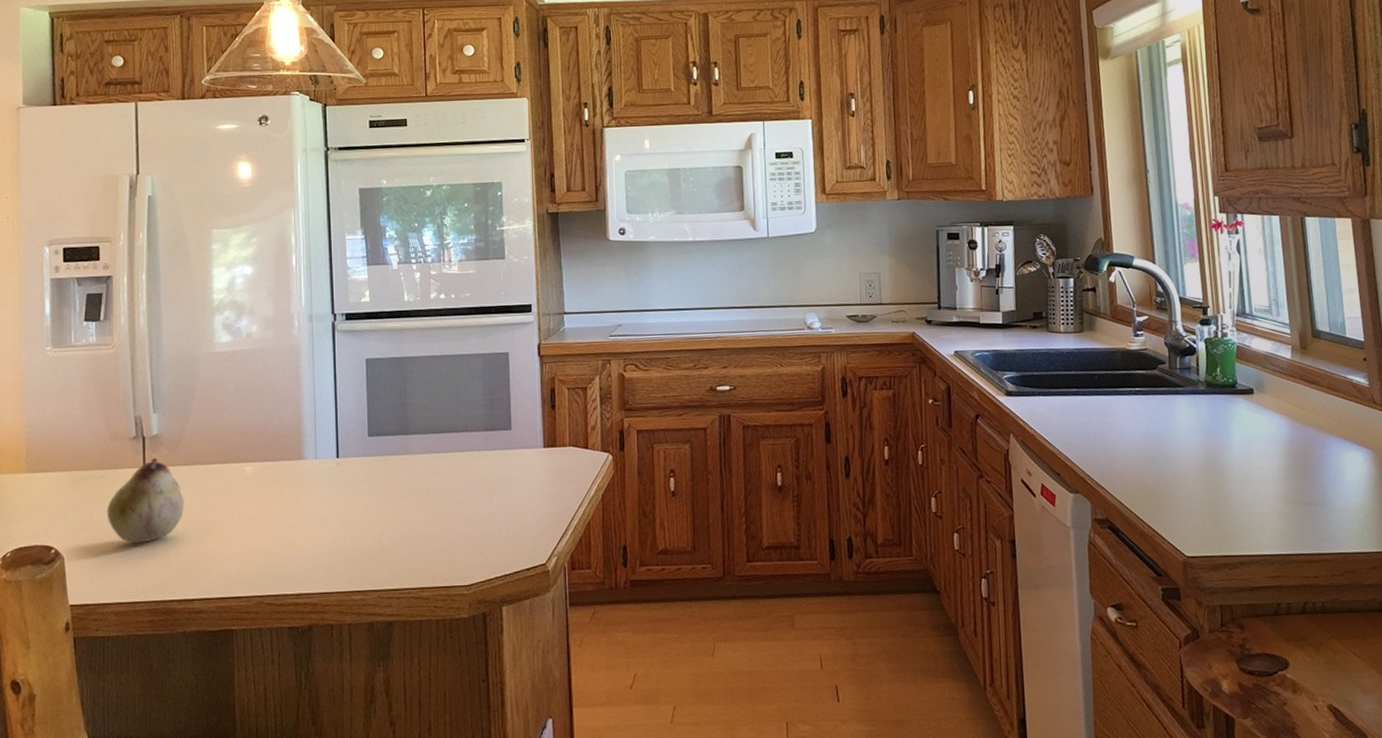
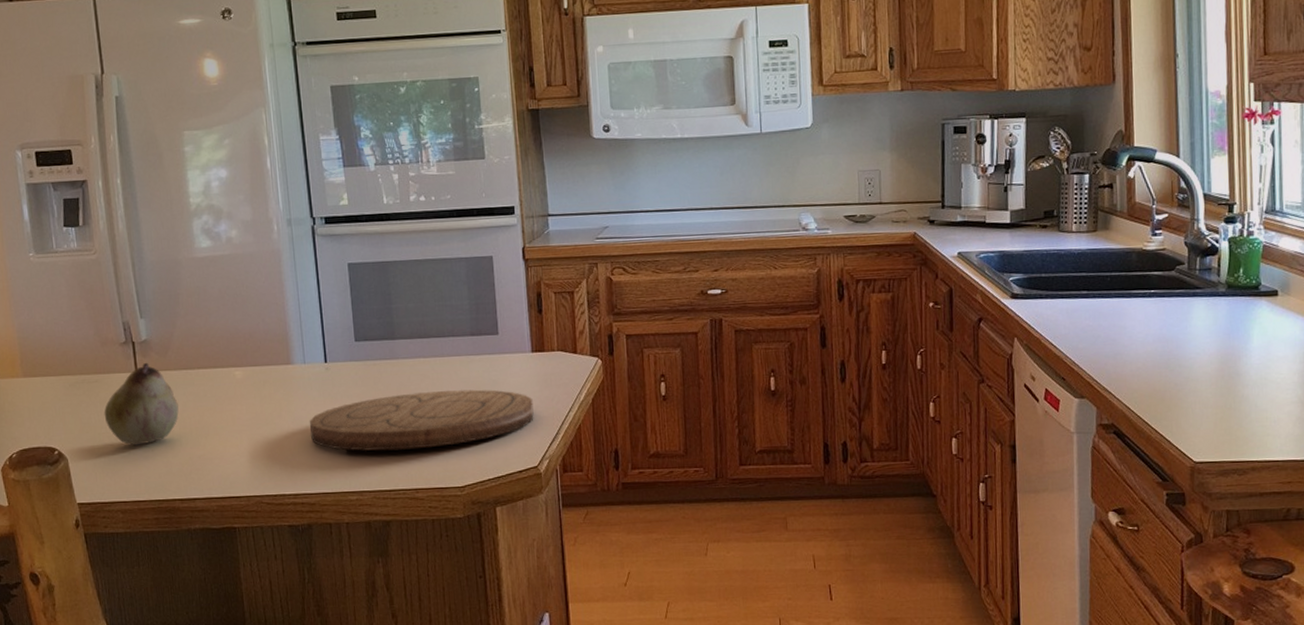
cutting board: none [317,485,544,549] -> present [309,389,534,451]

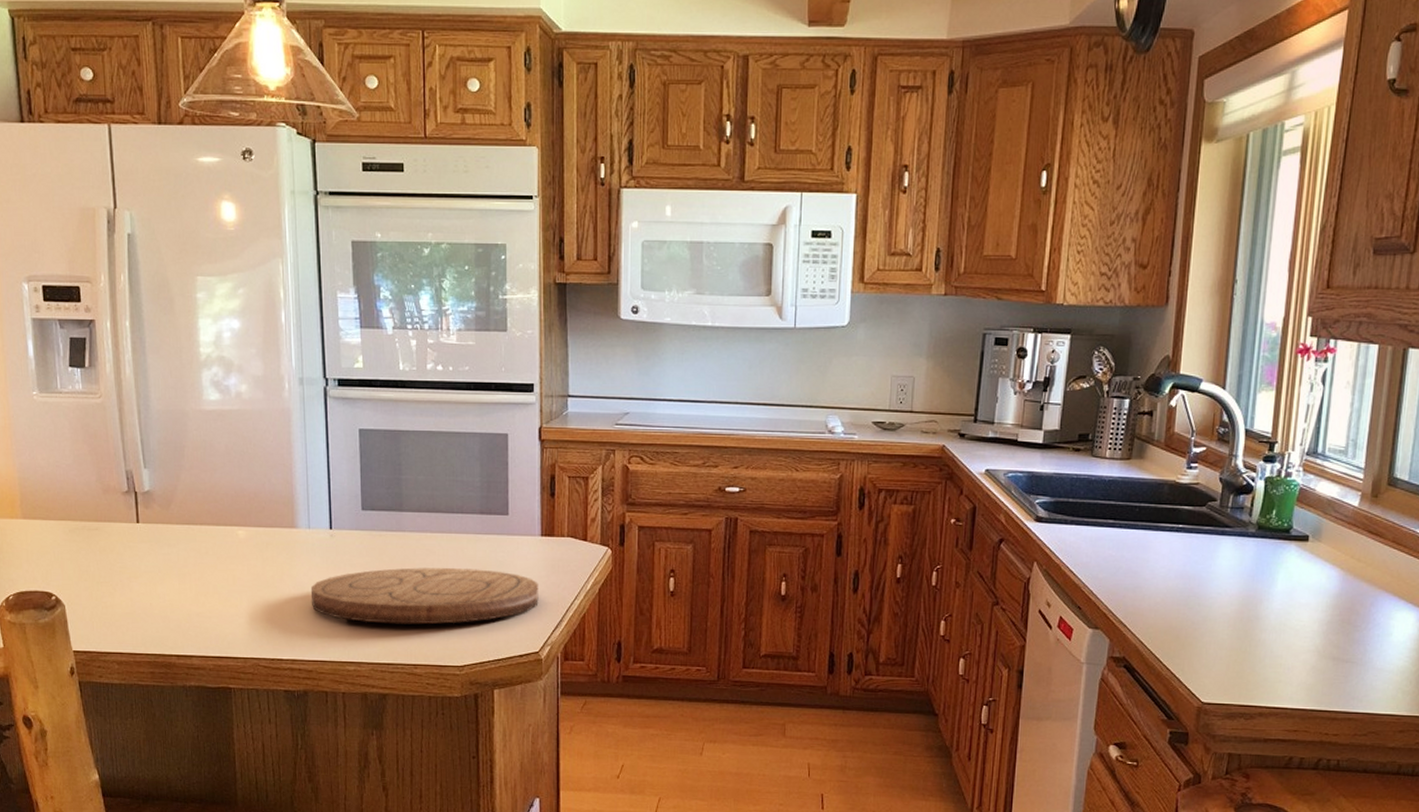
fruit: present [104,363,179,446] -> none [103,515,179,598]

